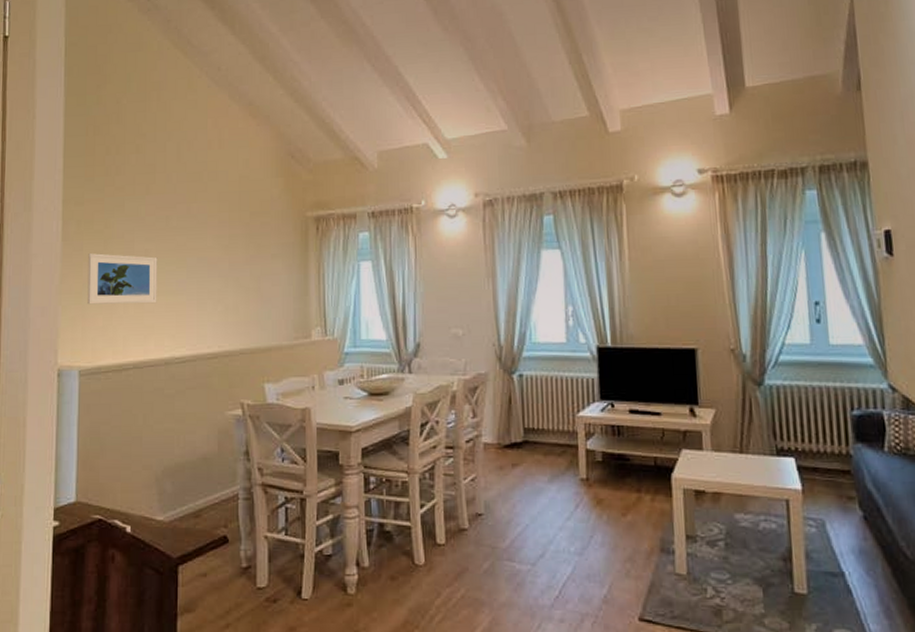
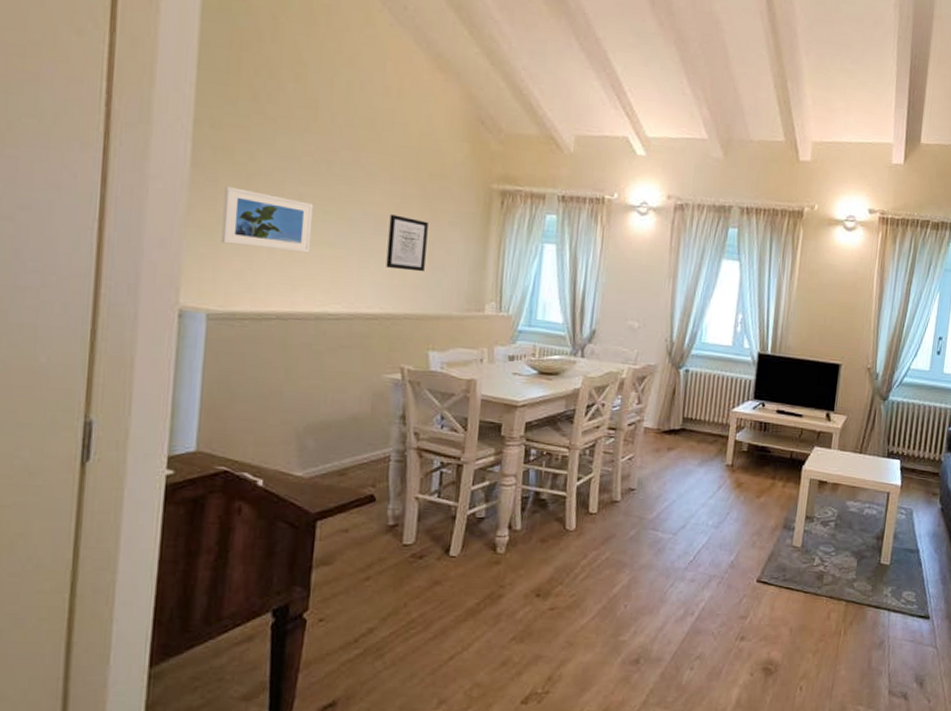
wall art: none [220,256,254,308] -> present [386,214,428,272]

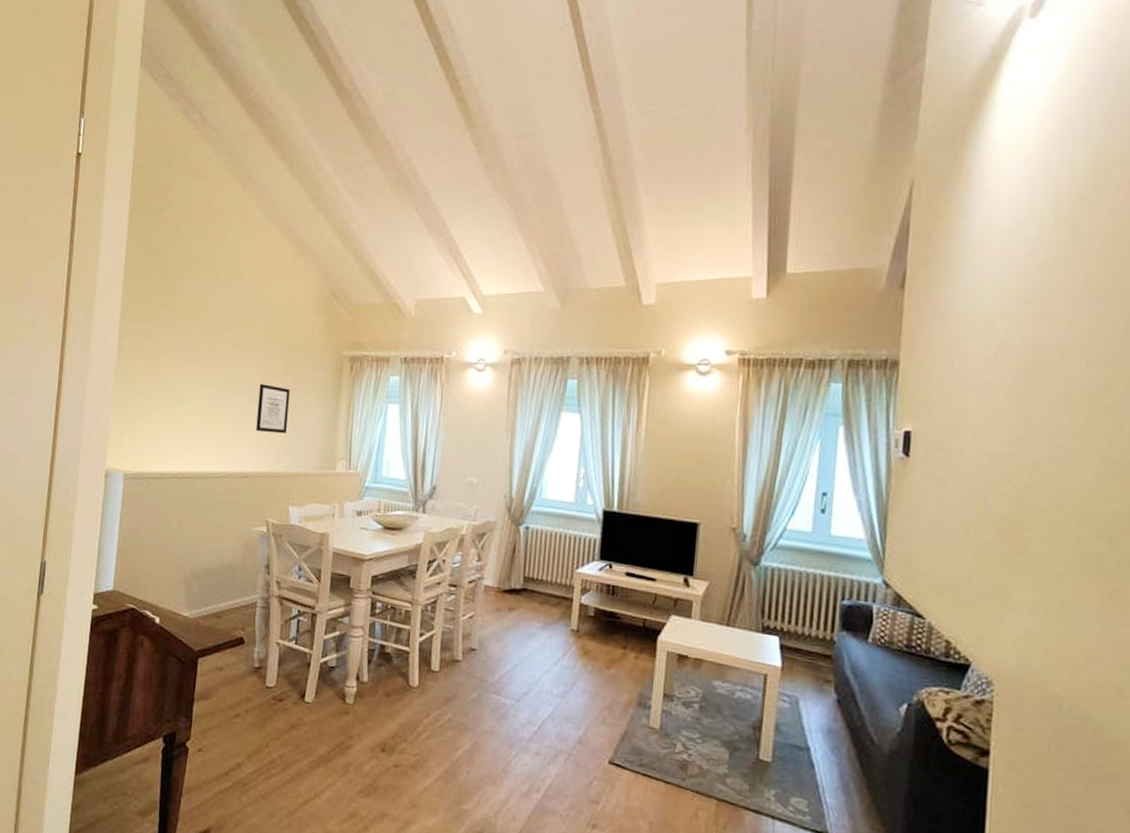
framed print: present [221,186,314,254] -> none [136,368,202,421]

